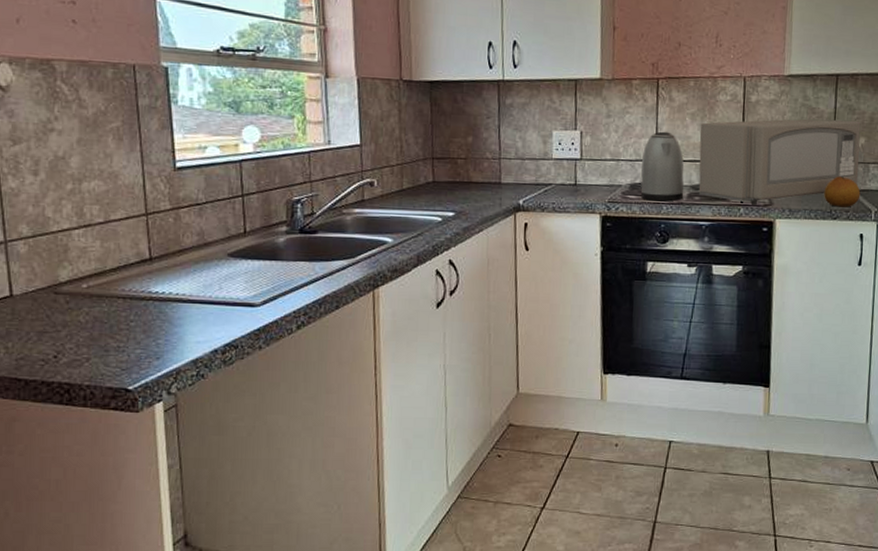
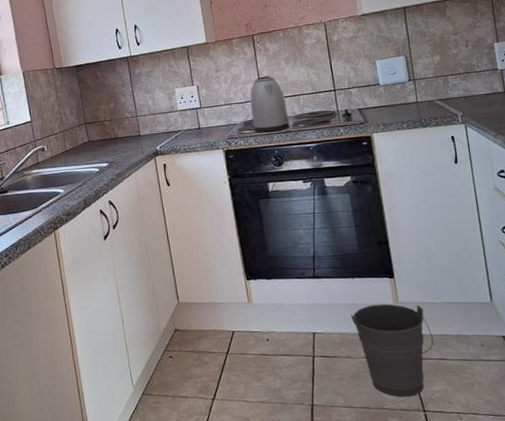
microwave: present [698,118,861,206] -> none [293,42,441,126]
bucket: none [714,415,799,519] -> present [350,304,434,397]
fruit: present [824,176,861,207] -> none [411,90,445,116]

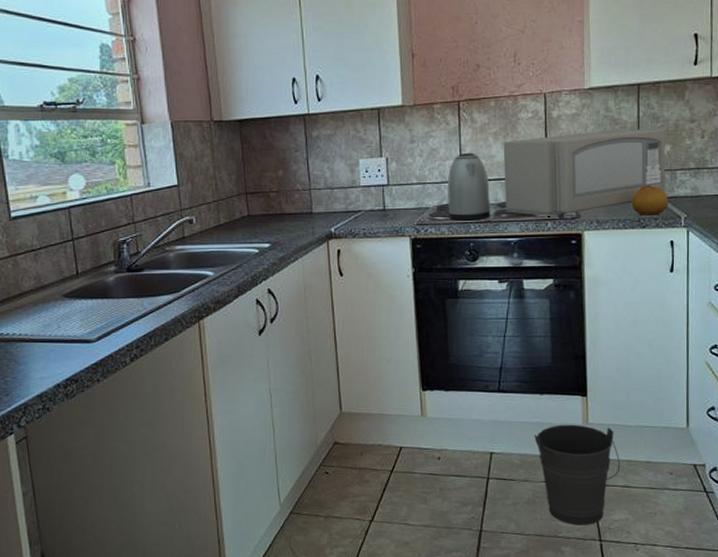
microwave: none [293,42,441,126] -> present [503,128,666,220]
fruit: none [411,90,445,116] -> present [632,185,669,215]

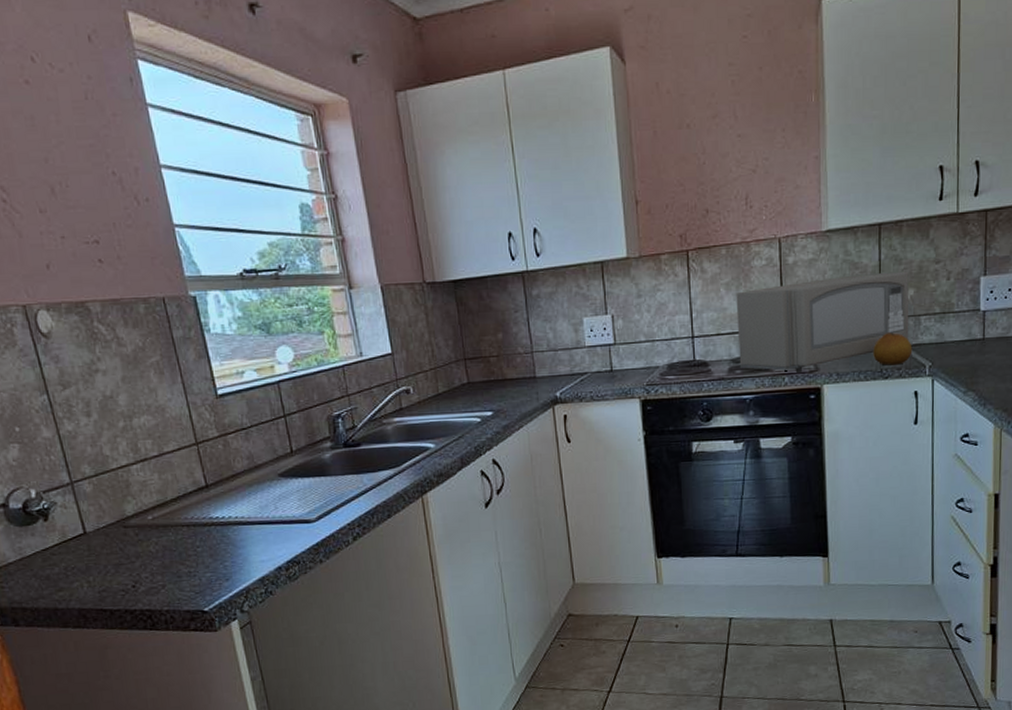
kettle: present [447,152,491,221] -> none [677,305,725,380]
bucket: present [534,424,621,525] -> none [774,586,864,688]

